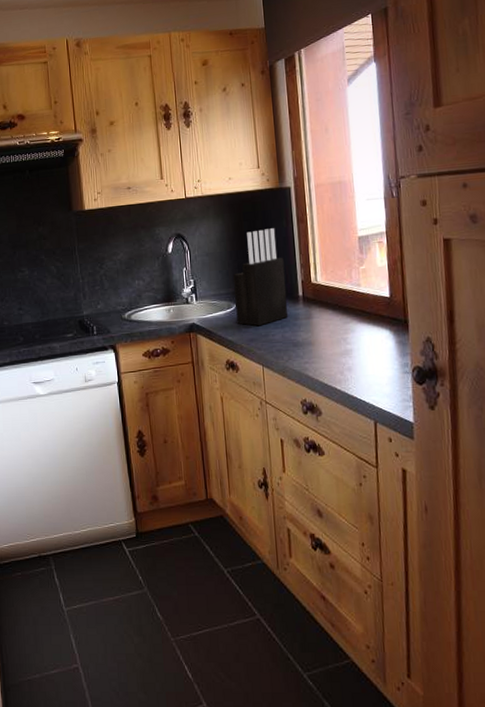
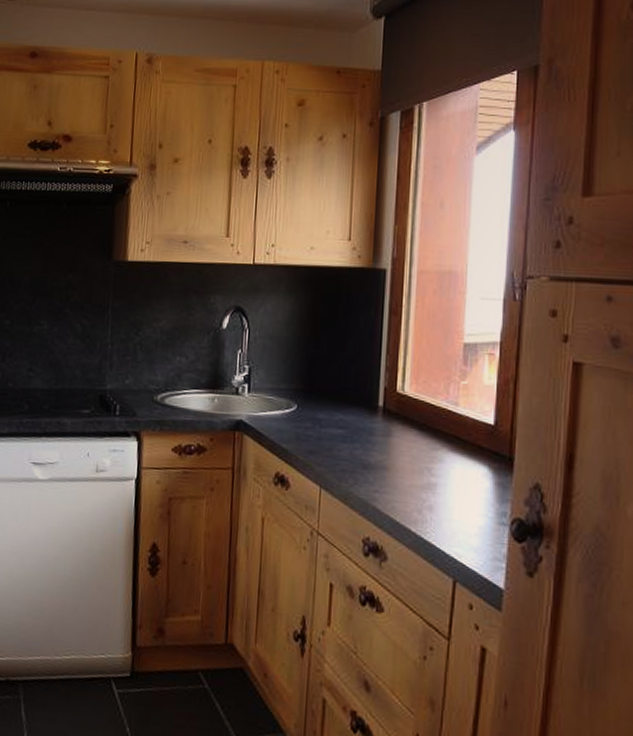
knife block: present [233,228,289,326] -> none [296,316,366,437]

